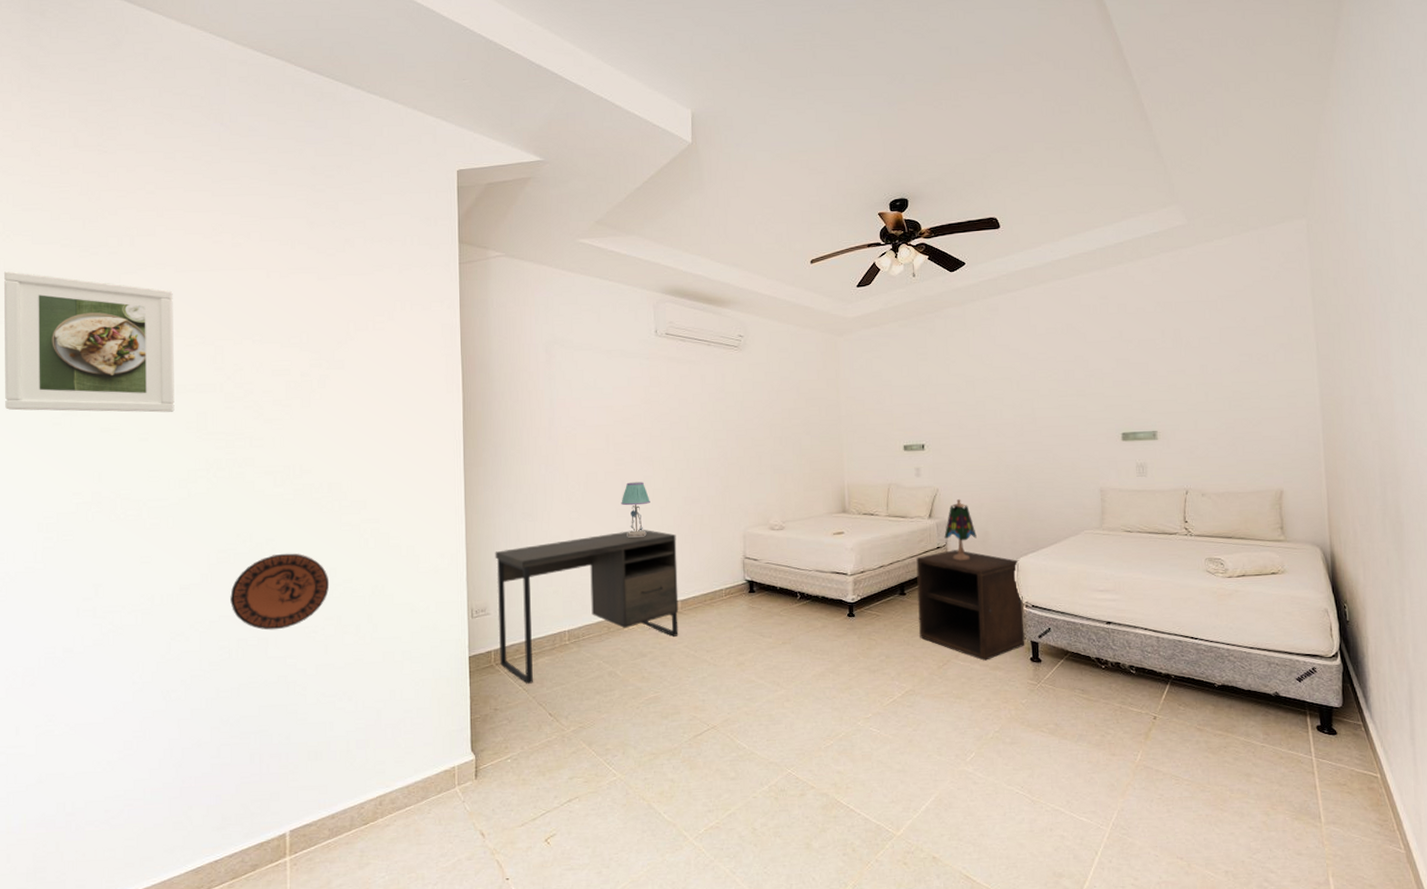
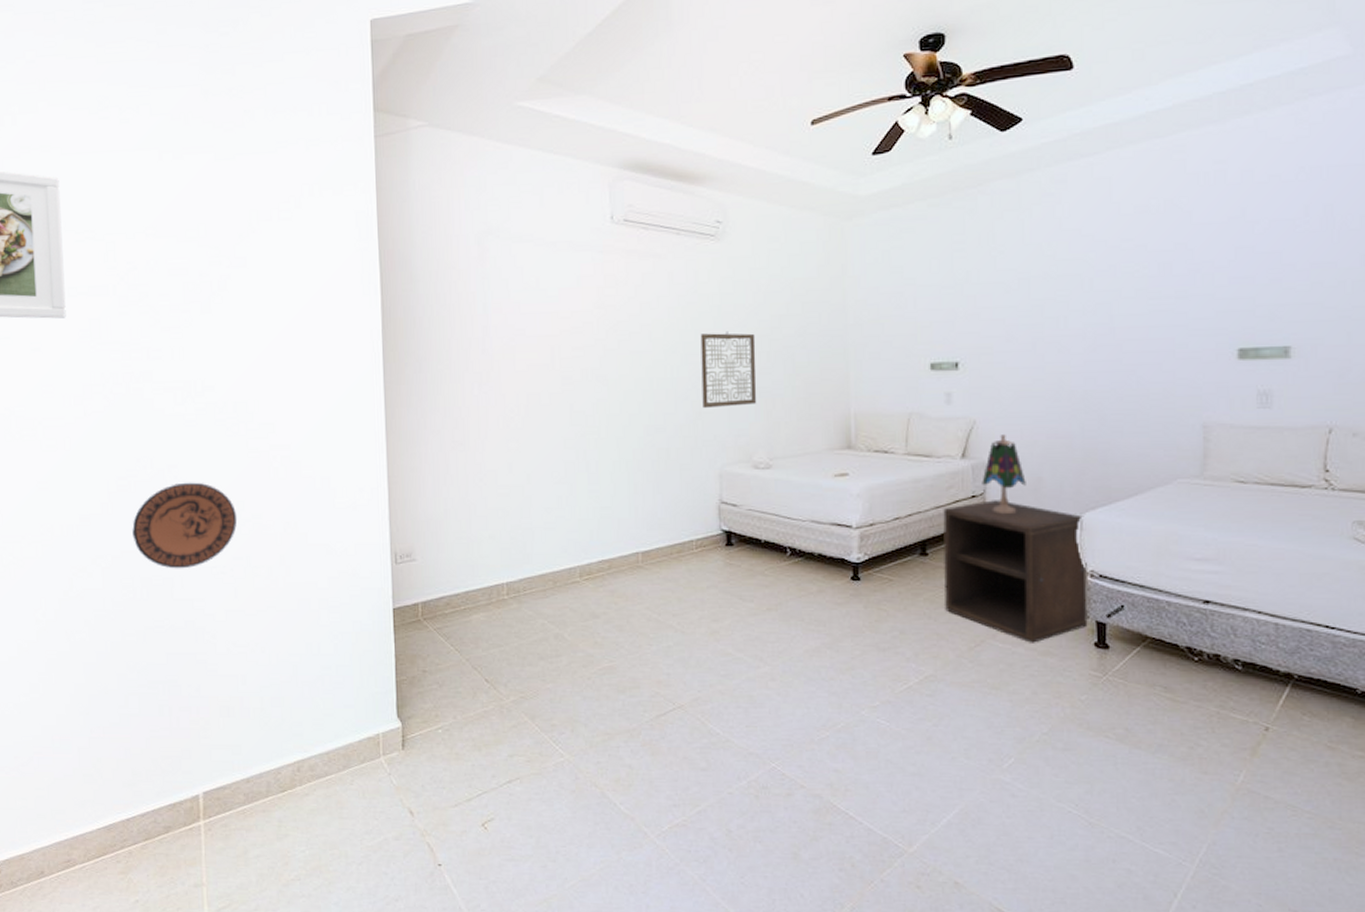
desk: present [495,529,679,685] -> none [421,463,639,645]
table lamp: present [621,482,650,538] -> none [569,406,605,474]
wall art: none [727,421,772,483] -> present [700,331,757,409]

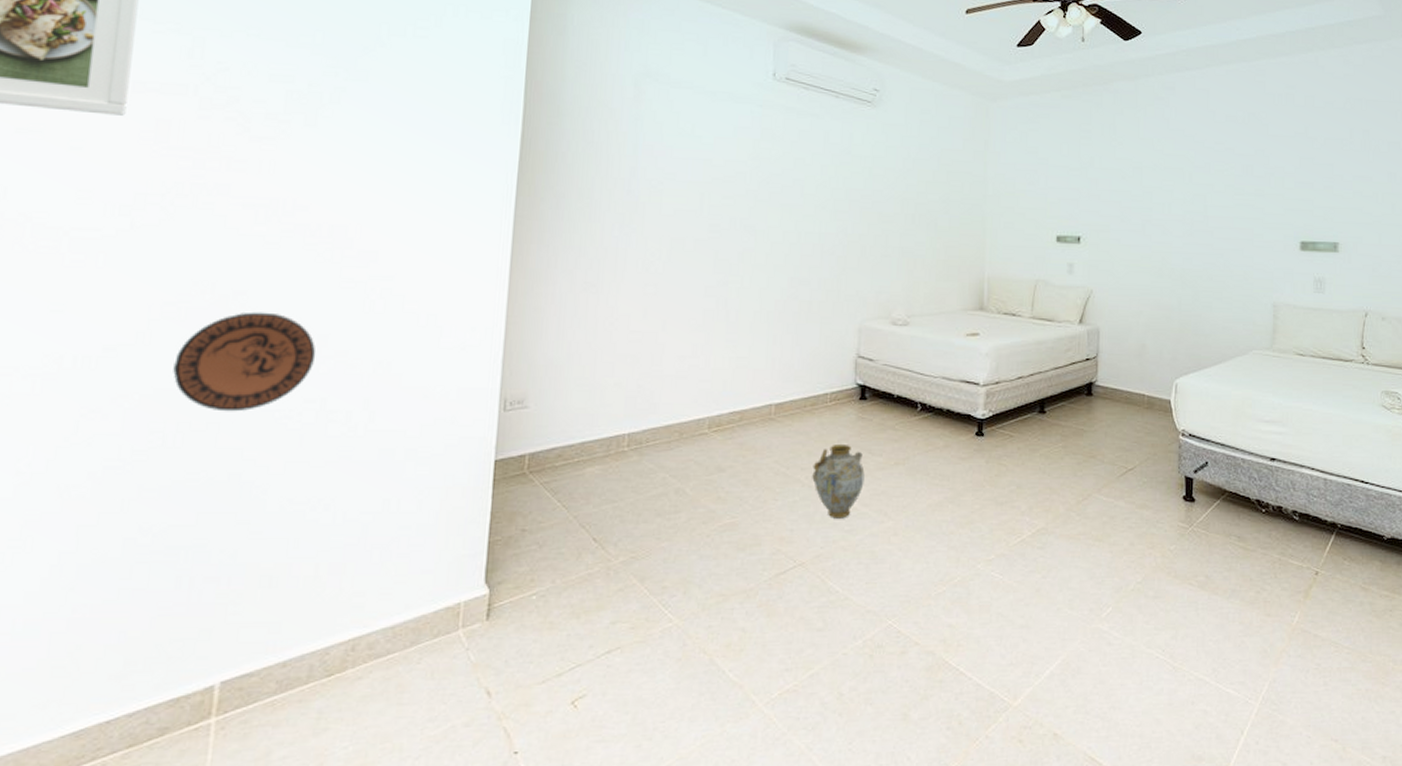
ceramic jug: none [684,590,737,663] -> present [812,443,865,519]
wall art: present [700,331,757,409] -> none [847,192,903,265]
nightstand: present [943,500,1088,643] -> none [1058,363,1179,497]
table lamp: present [982,434,1026,514] -> none [1095,304,1132,376]

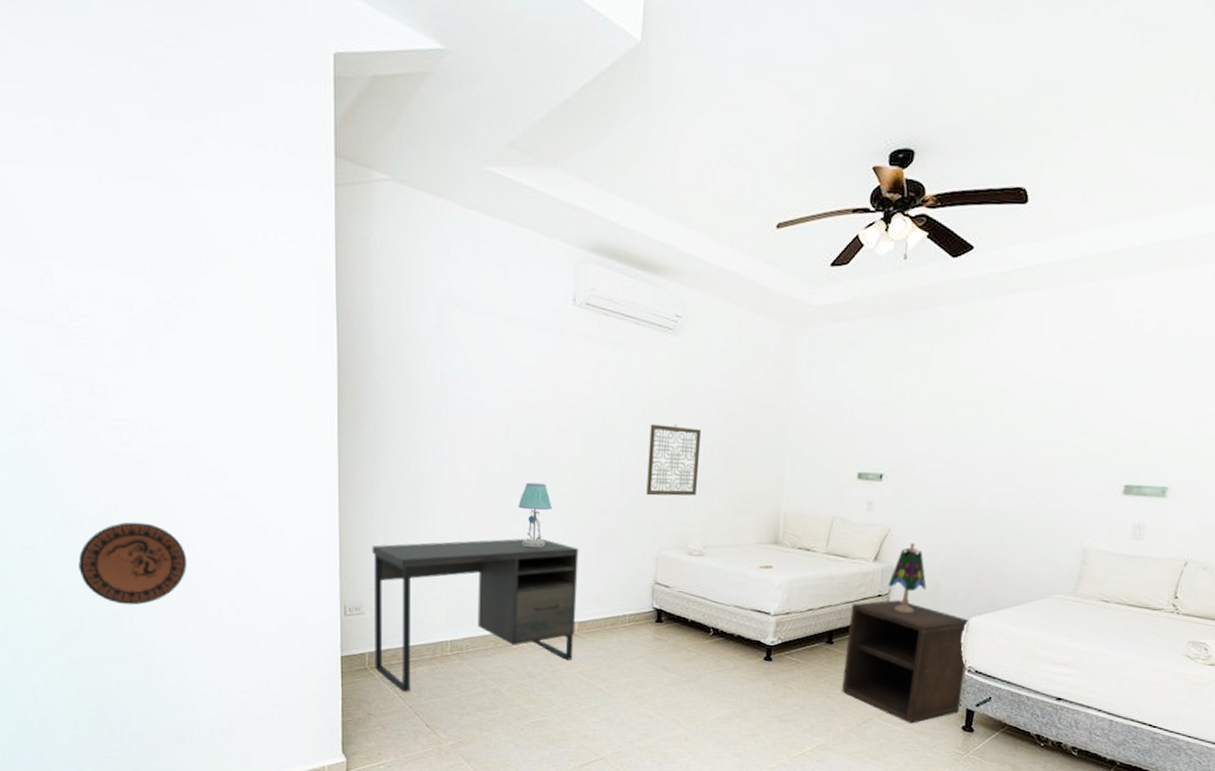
desk: none [535,313,776,500] -> present [372,538,579,693]
table lamp: none [711,254,748,323] -> present [518,482,552,547]
ceramic jug: present [812,443,865,519] -> none [612,660,660,724]
wall art: none [847,192,903,265] -> present [646,424,702,496]
nightstand: none [1058,363,1179,497] -> present [842,600,971,724]
table lamp: none [1095,304,1132,376] -> present [888,543,927,613]

